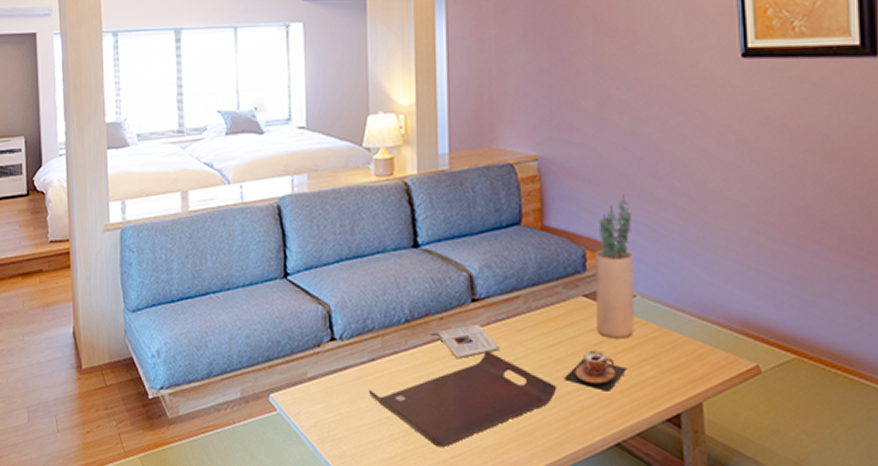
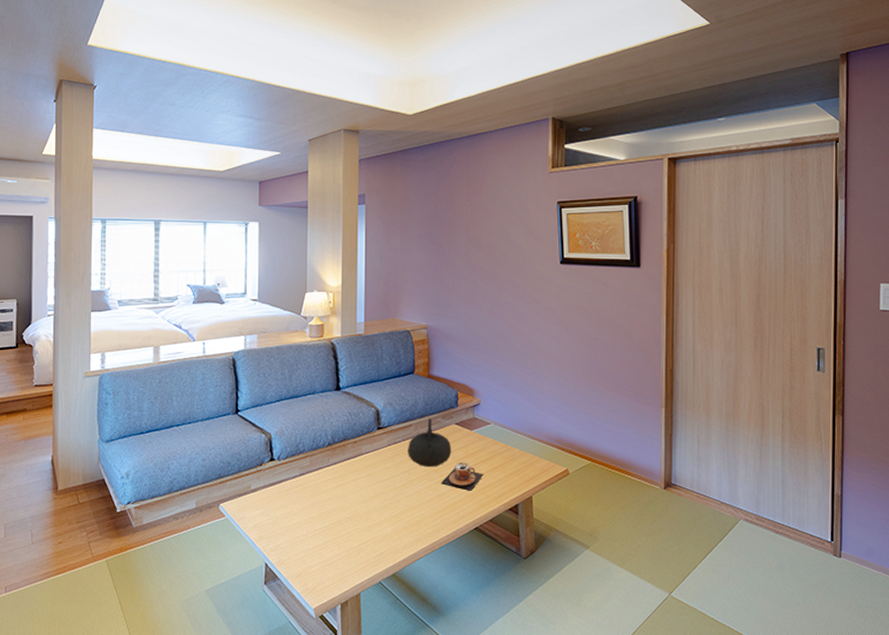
serving tray: present [368,350,558,448] -> none [298,465,436,538]
magazine: present [429,324,500,359] -> none [346,445,397,472]
teapot: none [515,287,579,355] -> present [408,418,452,466]
vase: present [595,194,635,339] -> none [464,353,489,454]

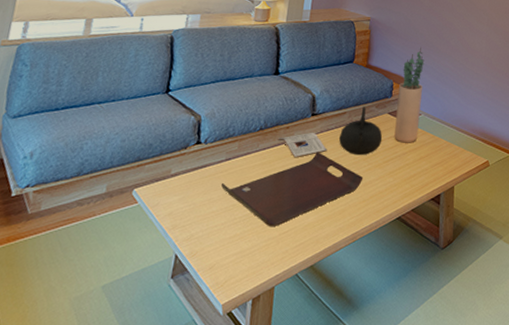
serving tray: none [298,465,436,538] -> present [220,152,364,227]
magazine: none [346,445,397,472] -> present [277,132,328,158]
teacup: present [441,462,484,491] -> none [369,151,411,180]
vase: none [464,353,489,454] -> present [394,47,425,143]

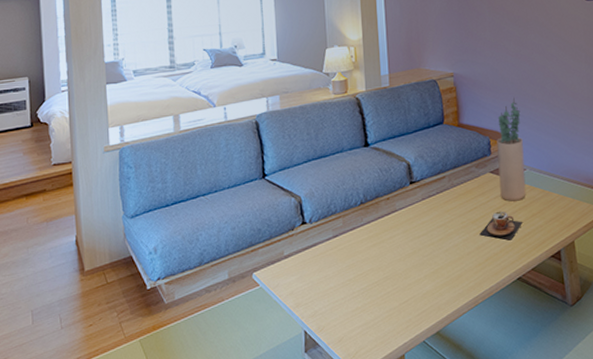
serving tray: present [220,152,364,227] -> none [333,219,475,298]
magazine: present [277,132,328,158] -> none [379,200,433,228]
teapot: present [339,107,383,155] -> none [443,168,489,219]
teacup: none [369,151,411,180] -> present [480,211,523,240]

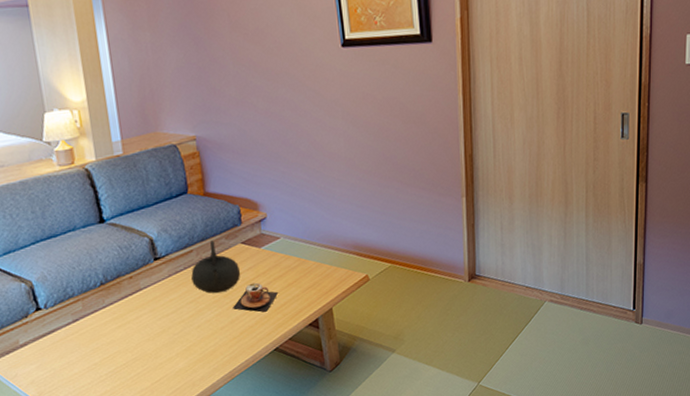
teapot: none [443,168,489,219] -> present [191,240,241,293]
vase: present [497,97,526,202] -> none [247,160,281,272]

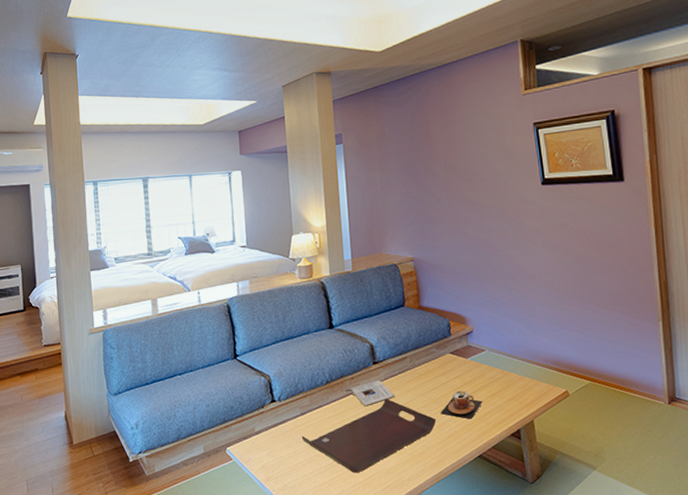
serving tray: none [75,297,229,379] -> present [301,398,437,474]
magazine: none [122,277,182,308] -> present [344,380,395,407]
teapot: present [191,240,241,293] -> none [404,349,449,398]

